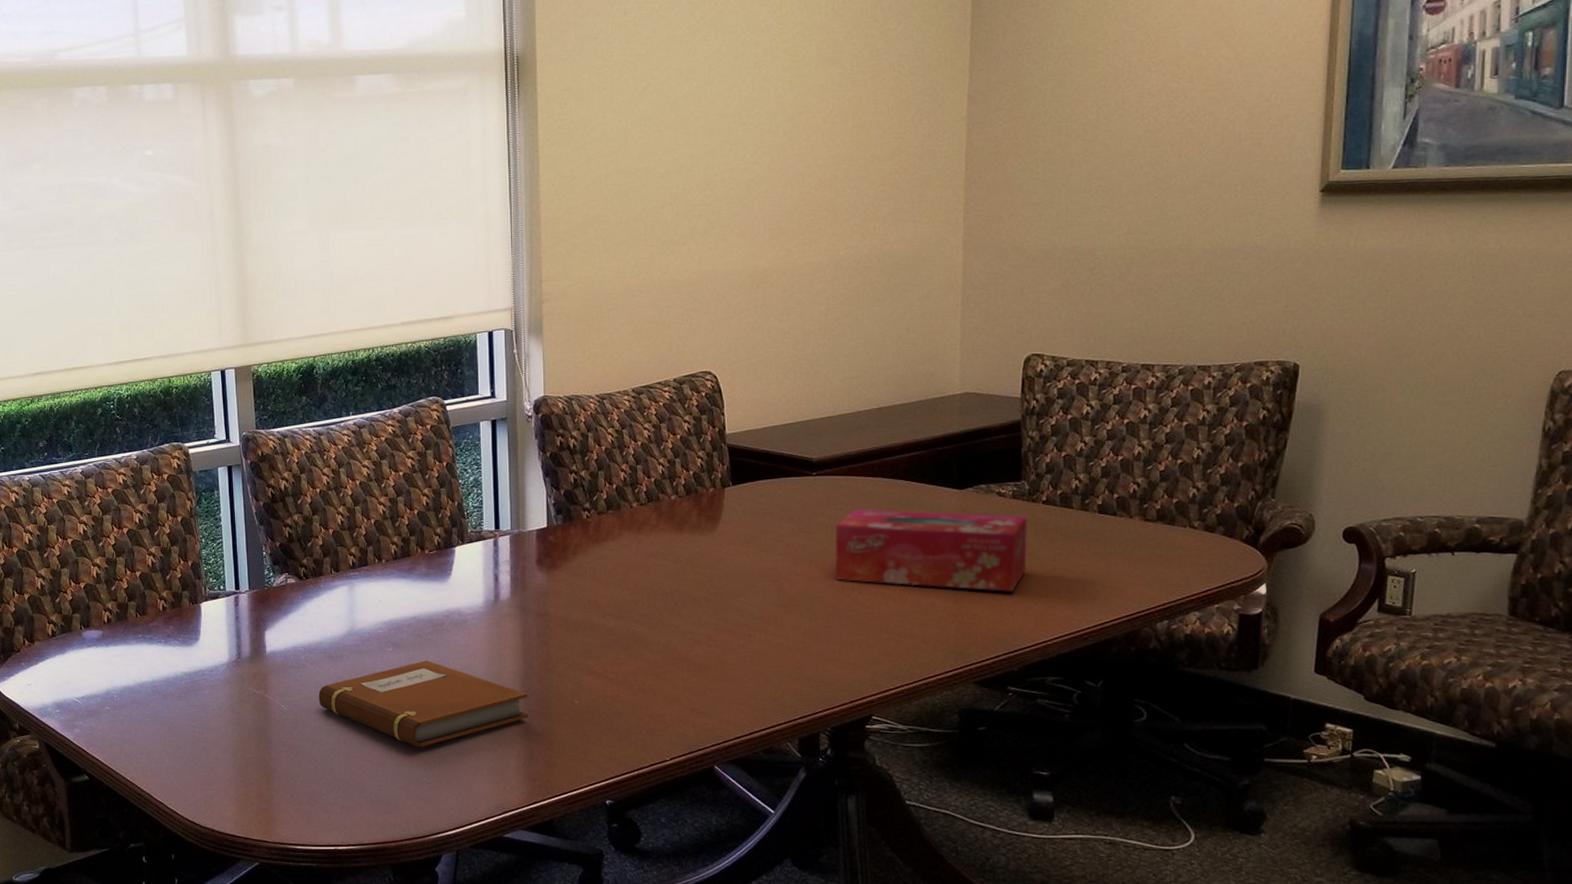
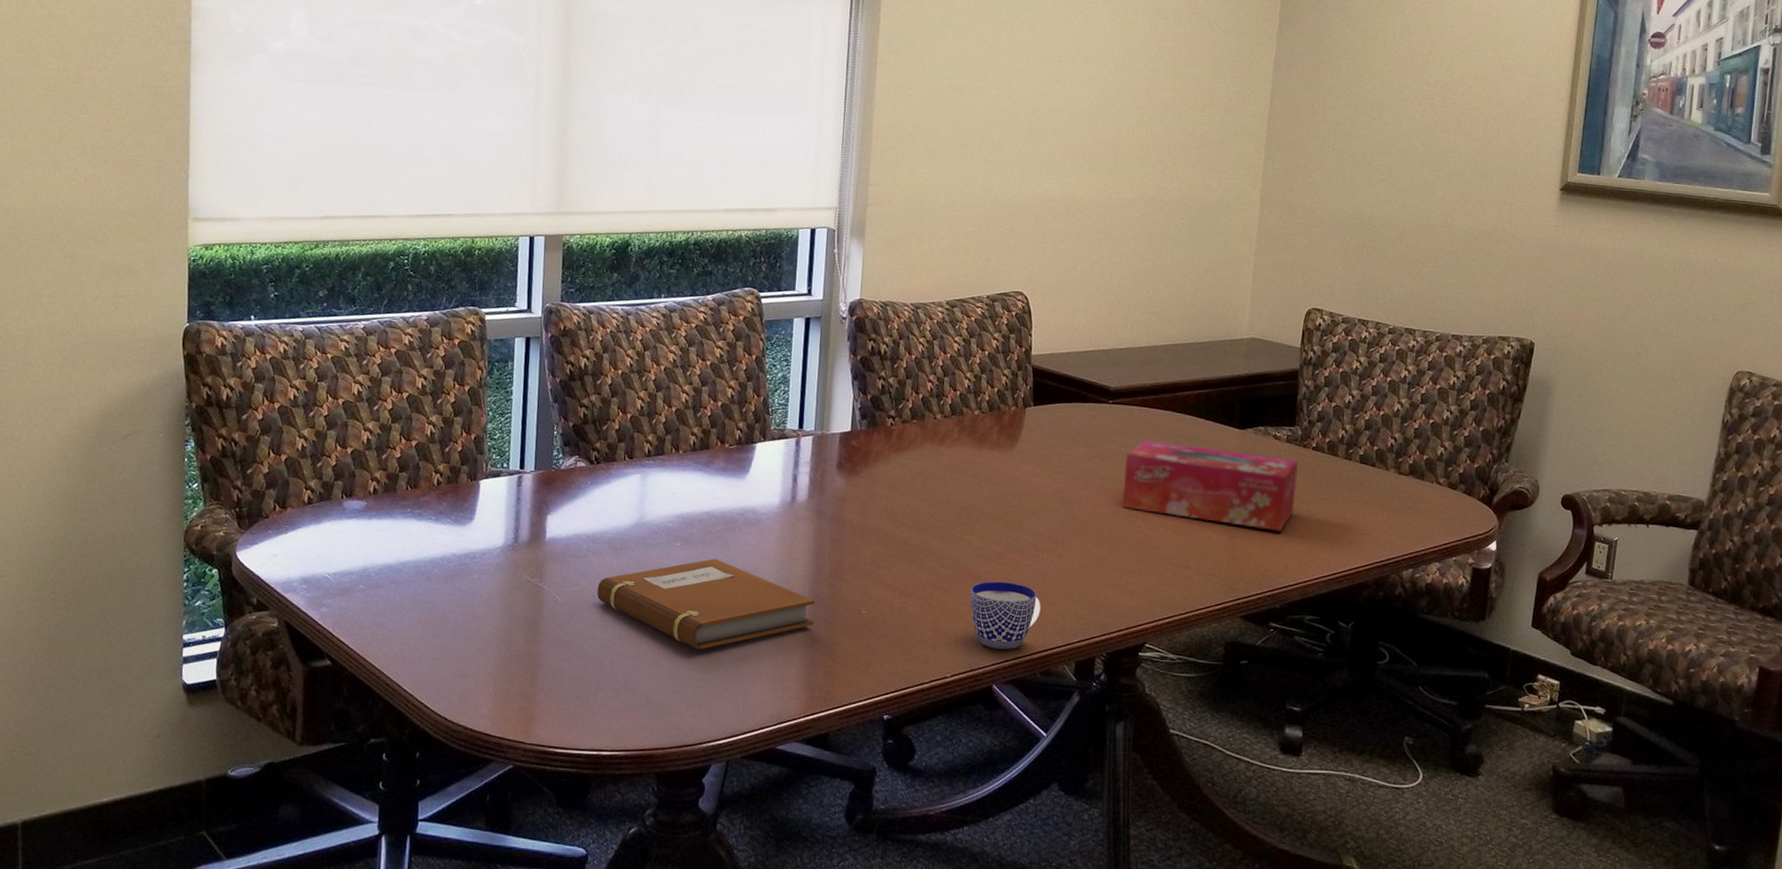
cup: none [683,663,758,730] -> present [970,581,1041,650]

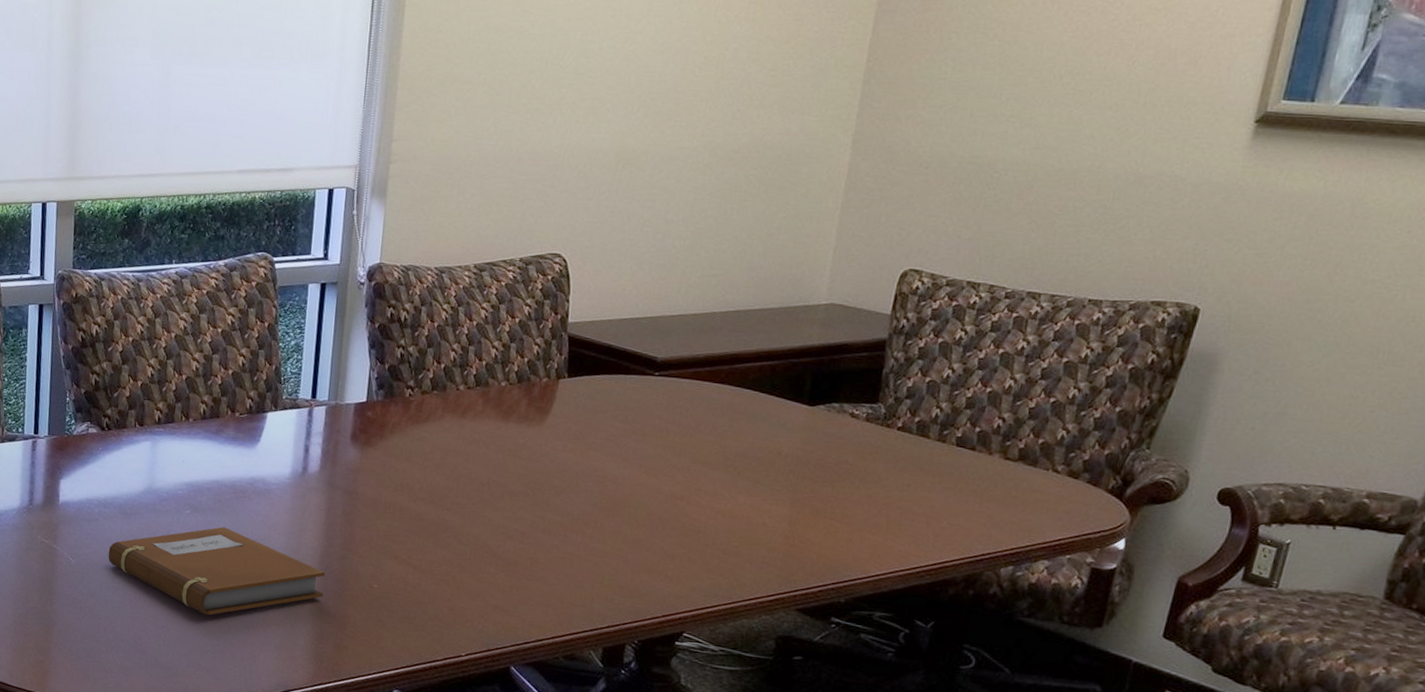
cup: present [970,581,1041,650] -> none [489,560,567,632]
tissue box: present [1122,439,1298,532] -> none [664,415,878,520]

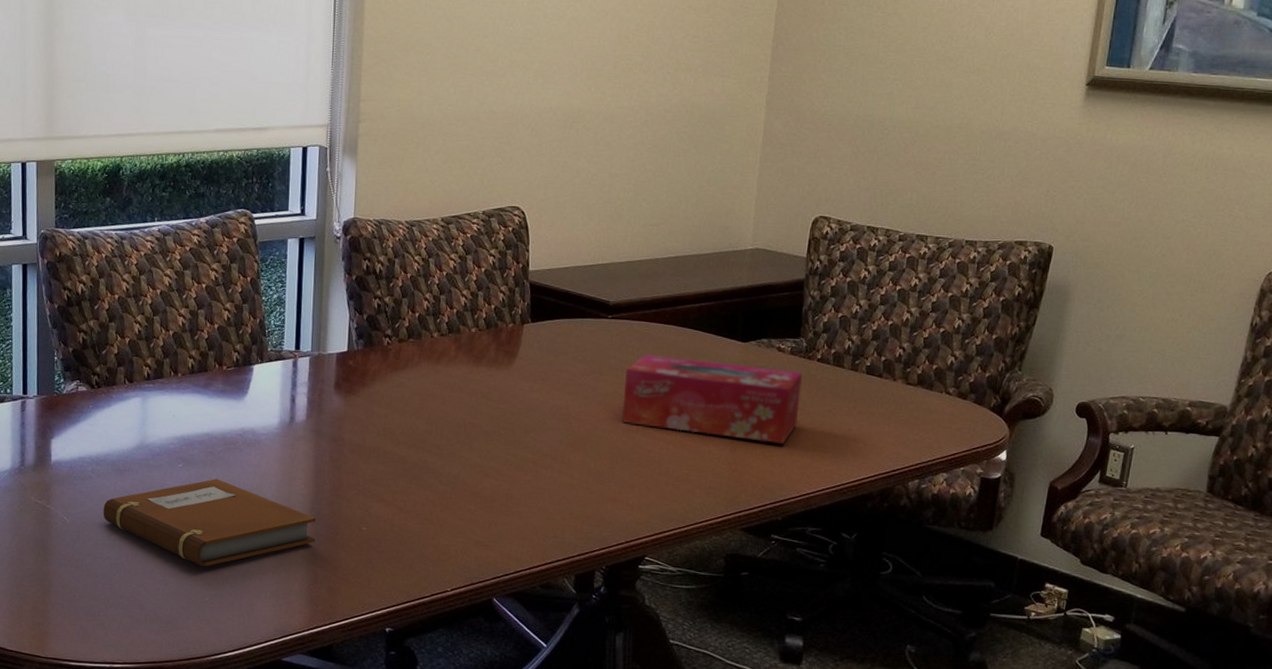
tissue box: none [664,415,878,520] -> present [621,354,802,445]

